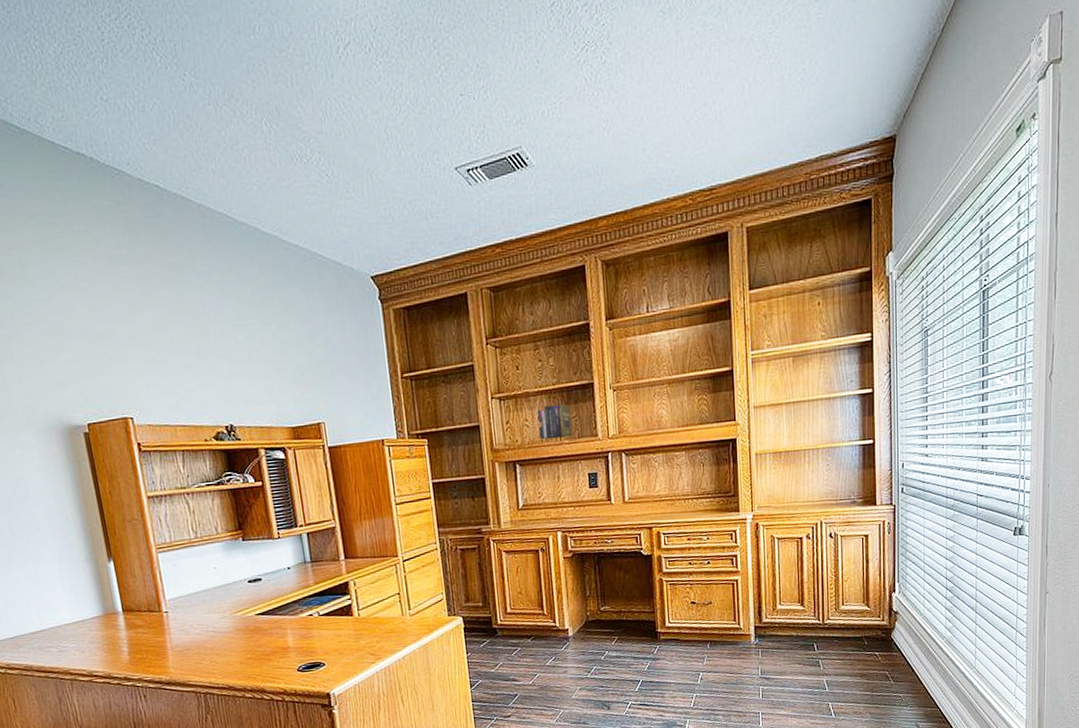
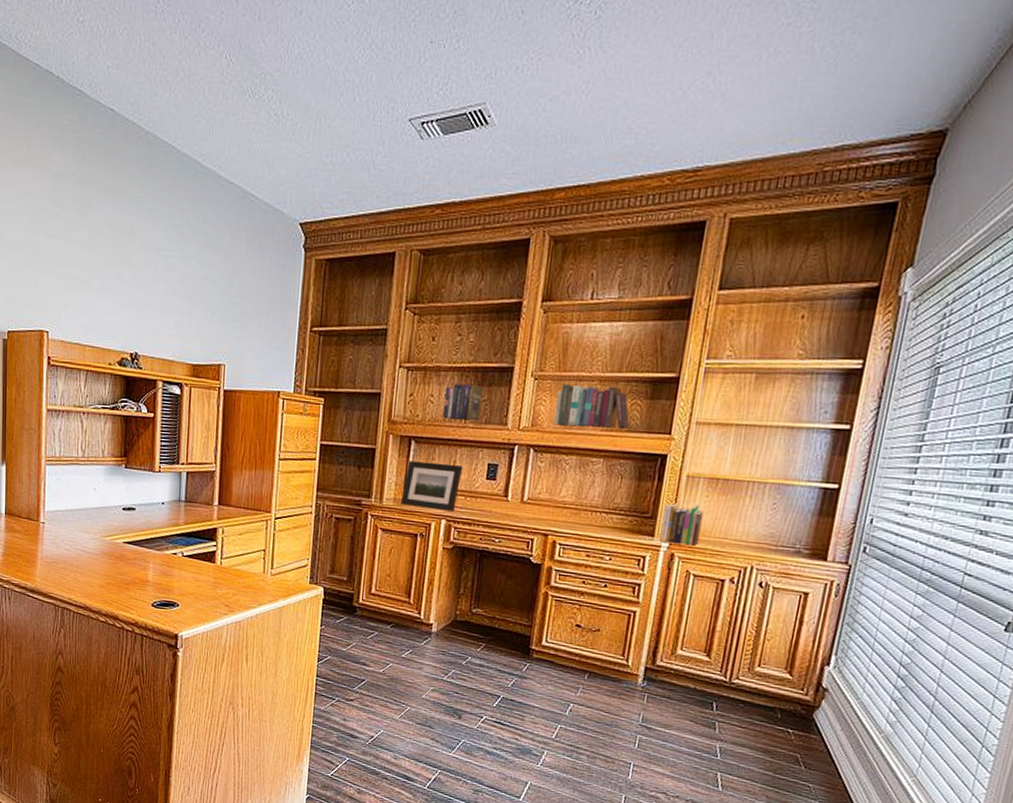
picture frame: none [516,479,568,526] -> present [401,461,464,512]
books: none [635,386,701,429] -> present [553,383,630,430]
books: none [743,477,776,516] -> present [659,502,704,547]

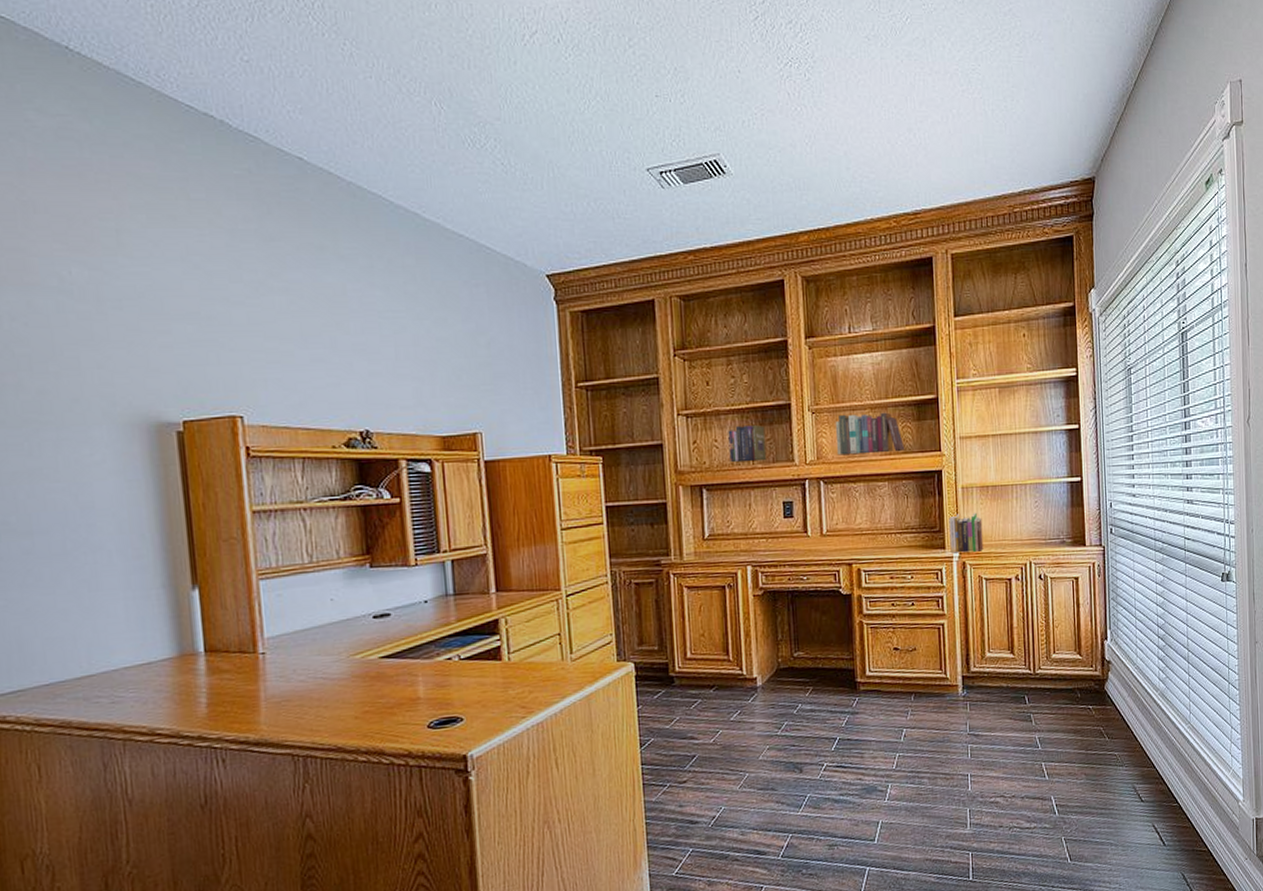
picture frame: present [401,461,464,512] -> none [702,507,760,558]

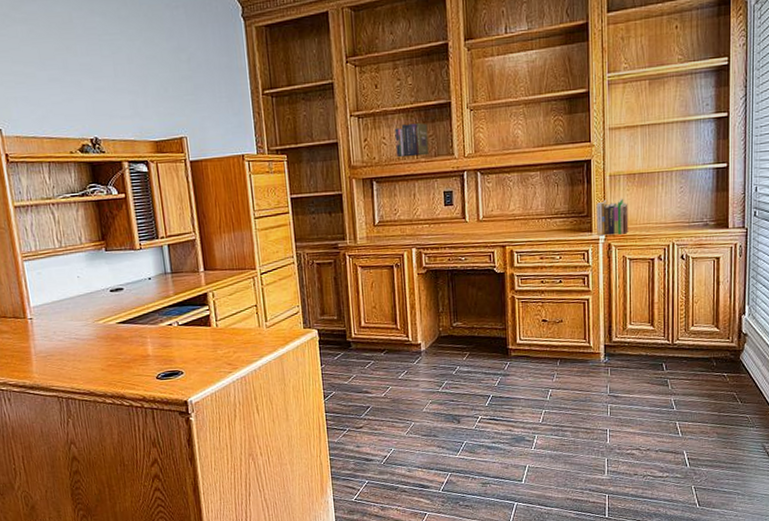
books: present [835,412,905,456] -> none [491,107,557,149]

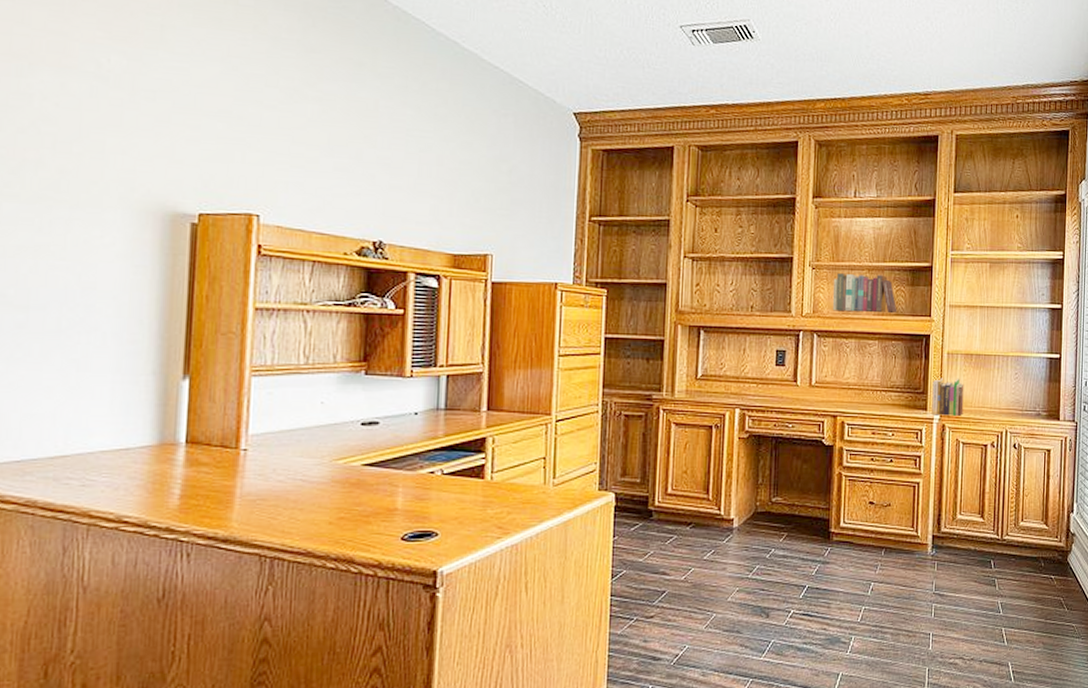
books: present [394,123,429,158] -> none [729,274,766,310]
books: none [491,107,557,149] -> present [832,272,897,314]

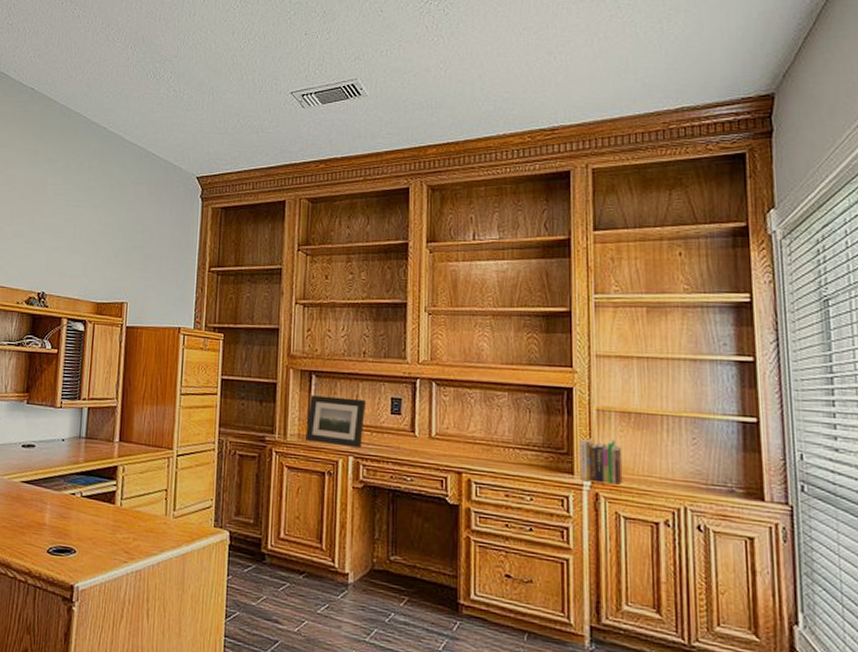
picture frame: none [693,351,753,400] -> present [305,395,367,448]
books: present [832,272,897,314] -> none [452,318,530,363]

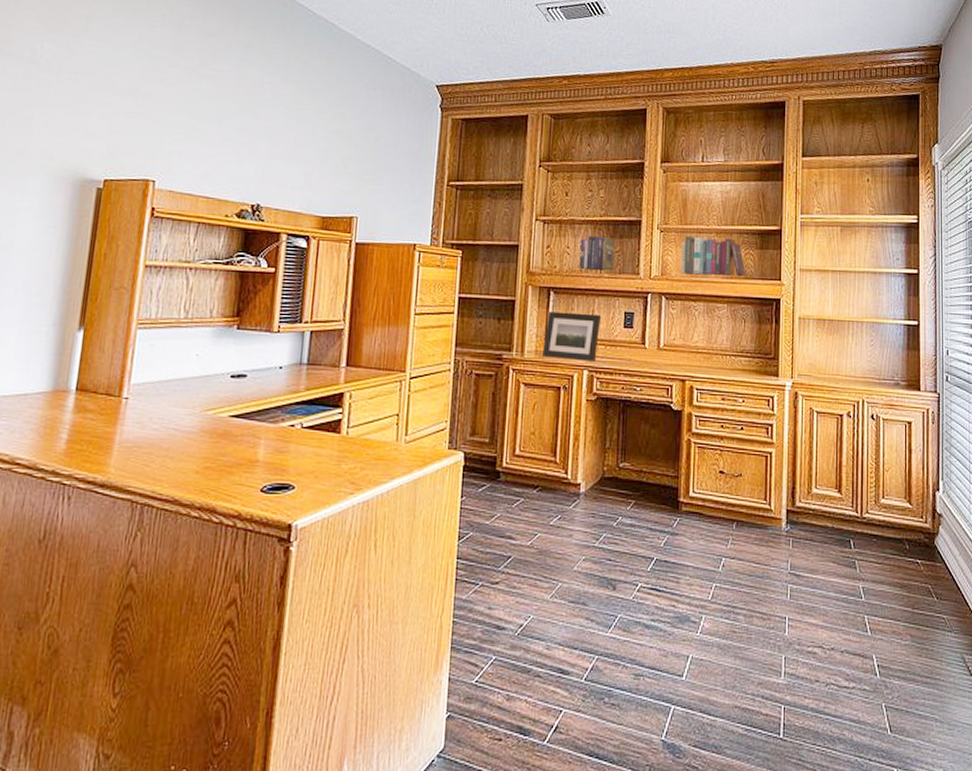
books: none [341,319,379,356] -> present [579,236,615,272]
books: none [452,318,530,363] -> present [680,235,746,277]
books: present [579,437,623,486] -> none [783,343,817,385]

